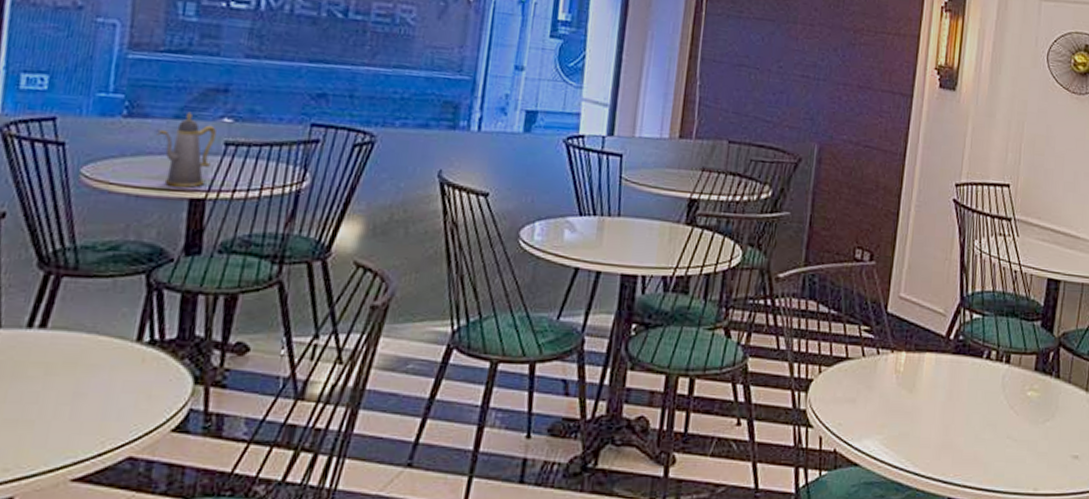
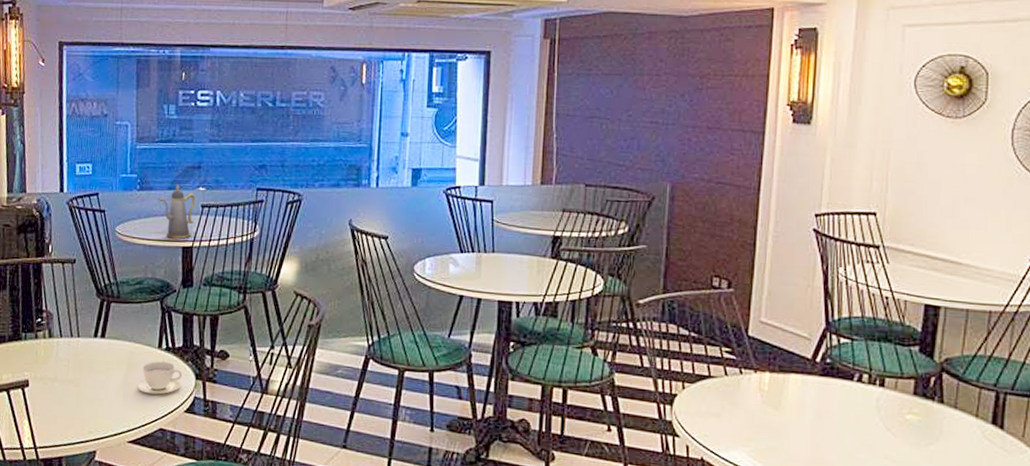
teacup: none [95,360,174,408] -> present [137,361,183,395]

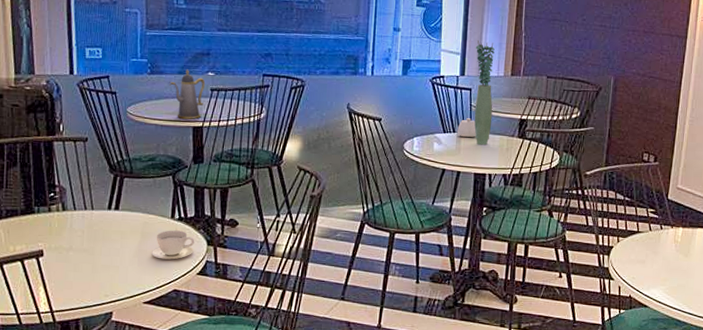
sugar bowl: none [476,235,500,259] -> present [457,118,476,138]
vase: none [496,144,520,268] -> present [474,40,495,146]

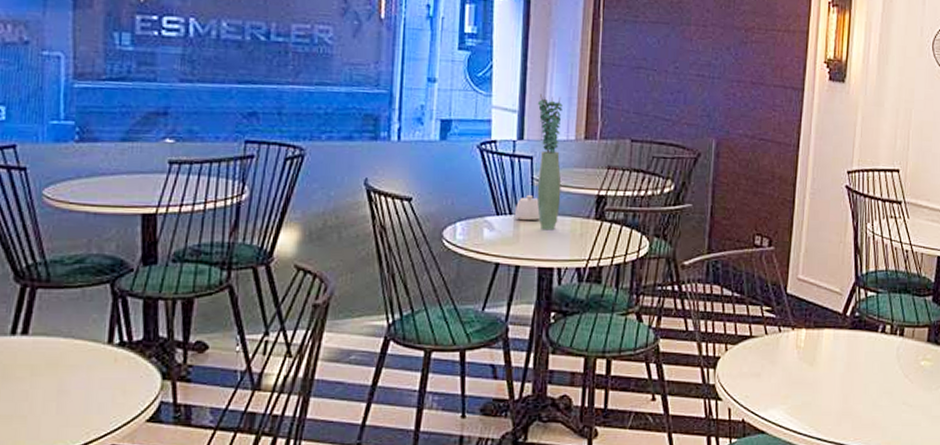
teacup: present [152,230,195,260] -> none [77,360,144,402]
coffee pot: present [169,69,206,119] -> none [107,134,161,204]

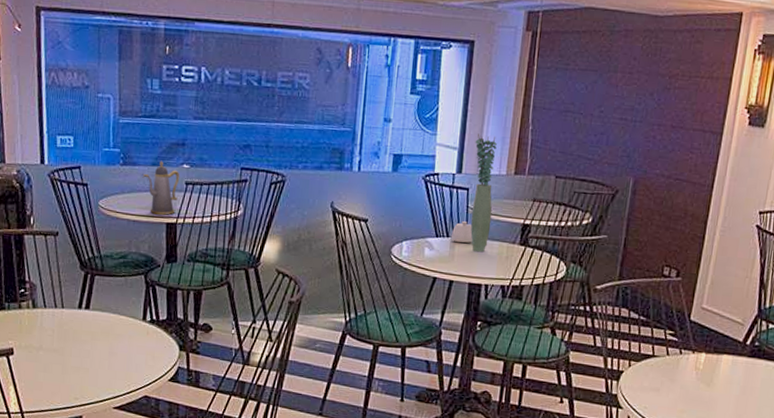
coffee pot: none [107,134,161,204] -> present [142,160,180,215]

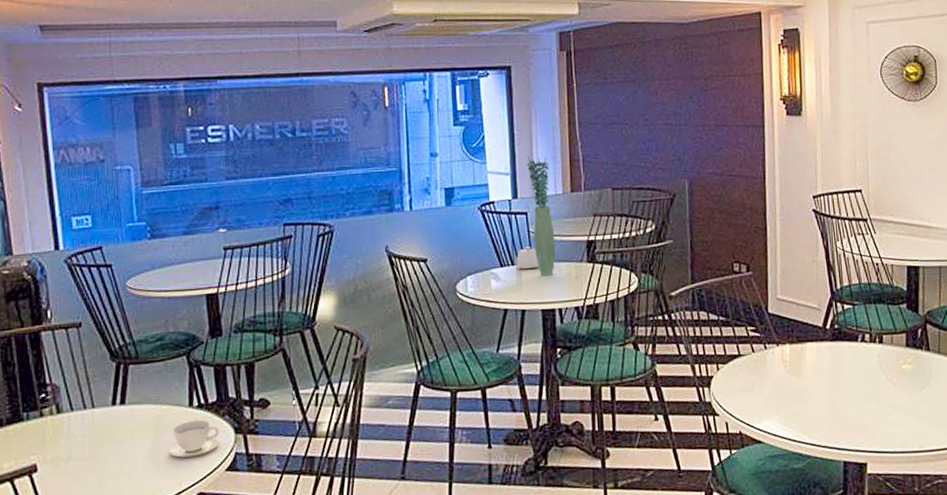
teacup: none [122,332,167,364] -> present [169,420,220,458]
coffee pot: present [142,160,180,215] -> none [174,228,217,287]

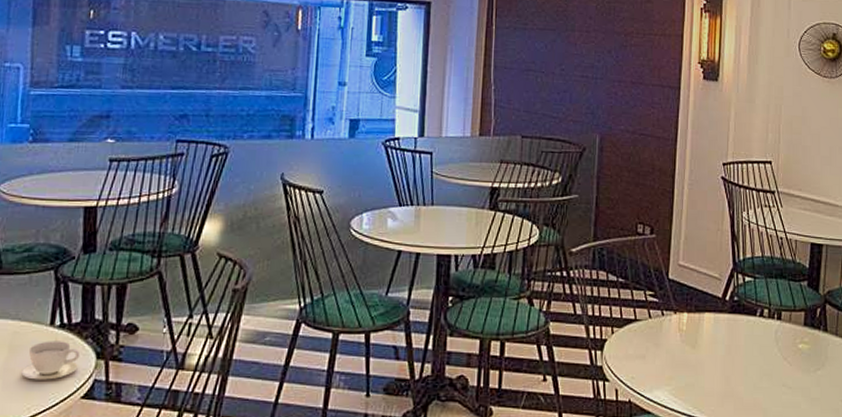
sugar bowl: present [516,247,539,270] -> none [415,188,439,212]
vase: present [526,156,556,277] -> none [436,95,459,220]

